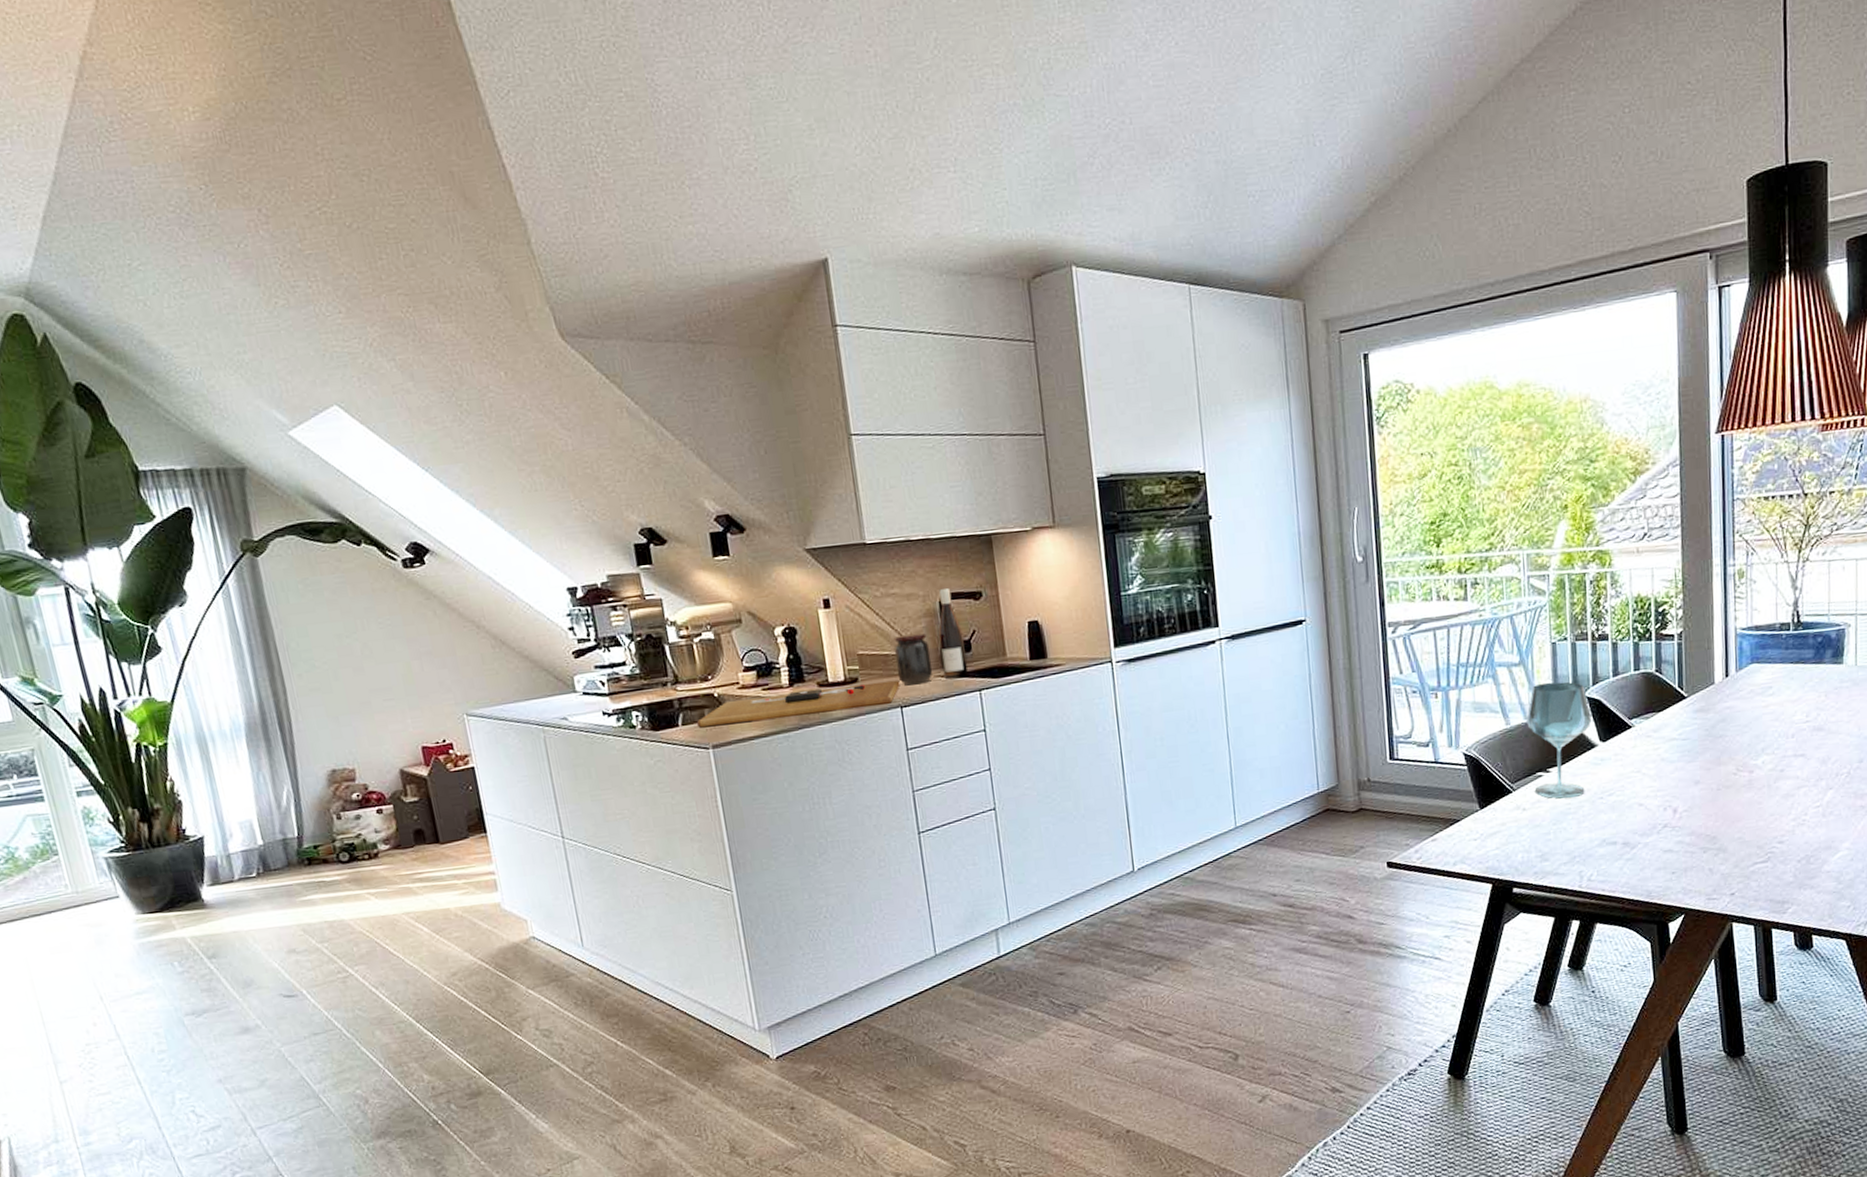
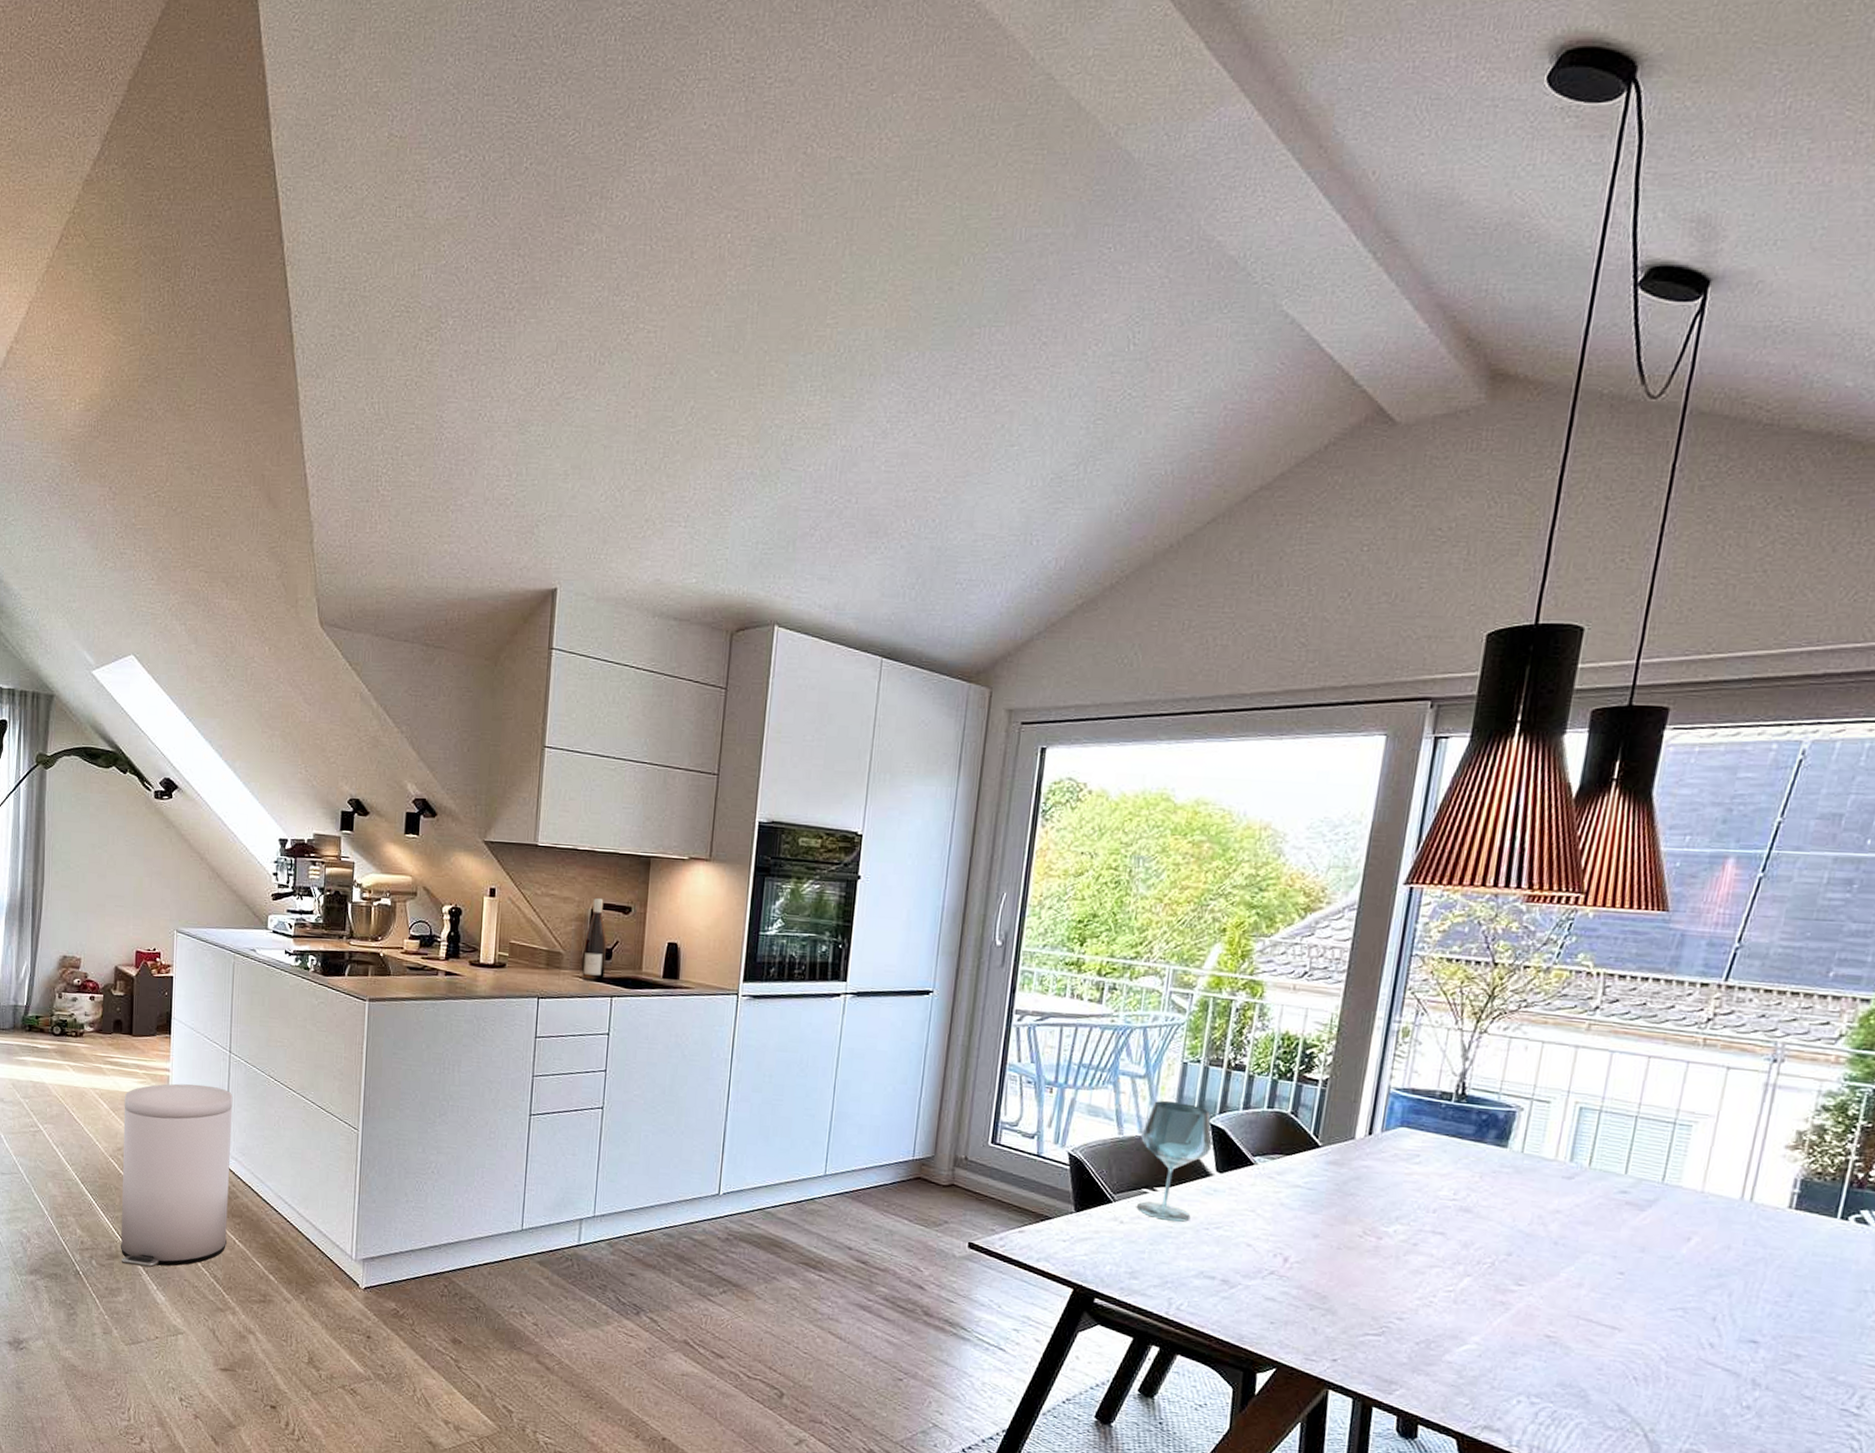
pedal bin: none [446,879,608,1100] -> present [120,1083,233,1268]
cutting board: present [696,680,901,728] -> none [360,962,542,994]
jar: present [894,632,933,686] -> none [541,932,575,981]

